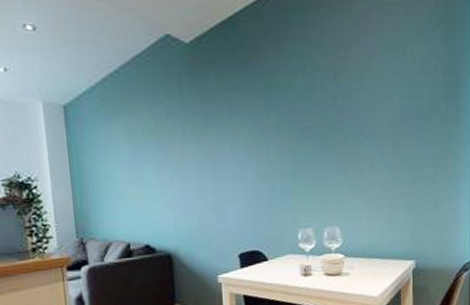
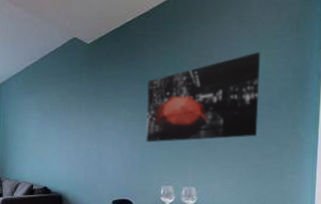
wall art: none [271,49,408,175] -> present [146,51,260,143]

